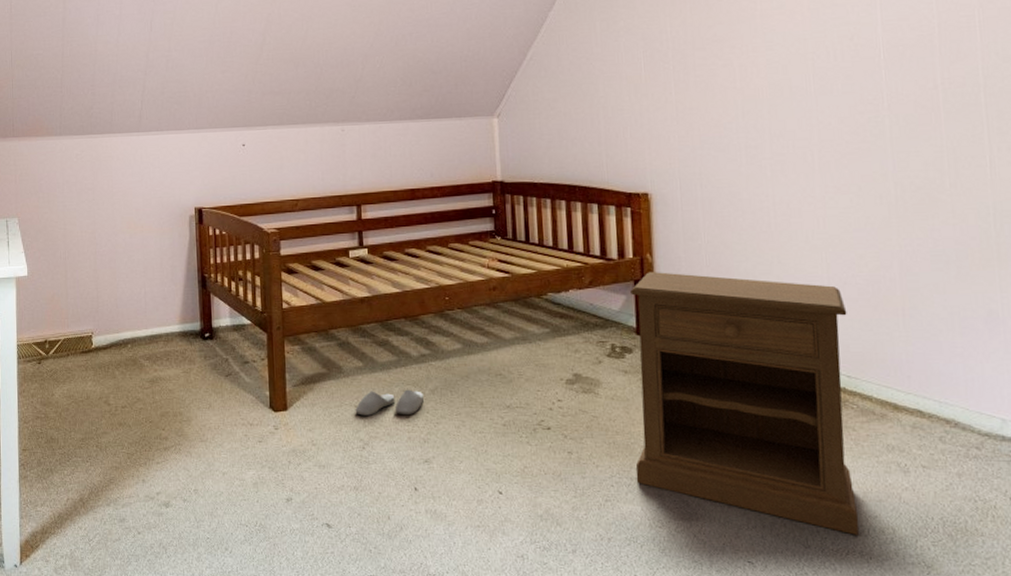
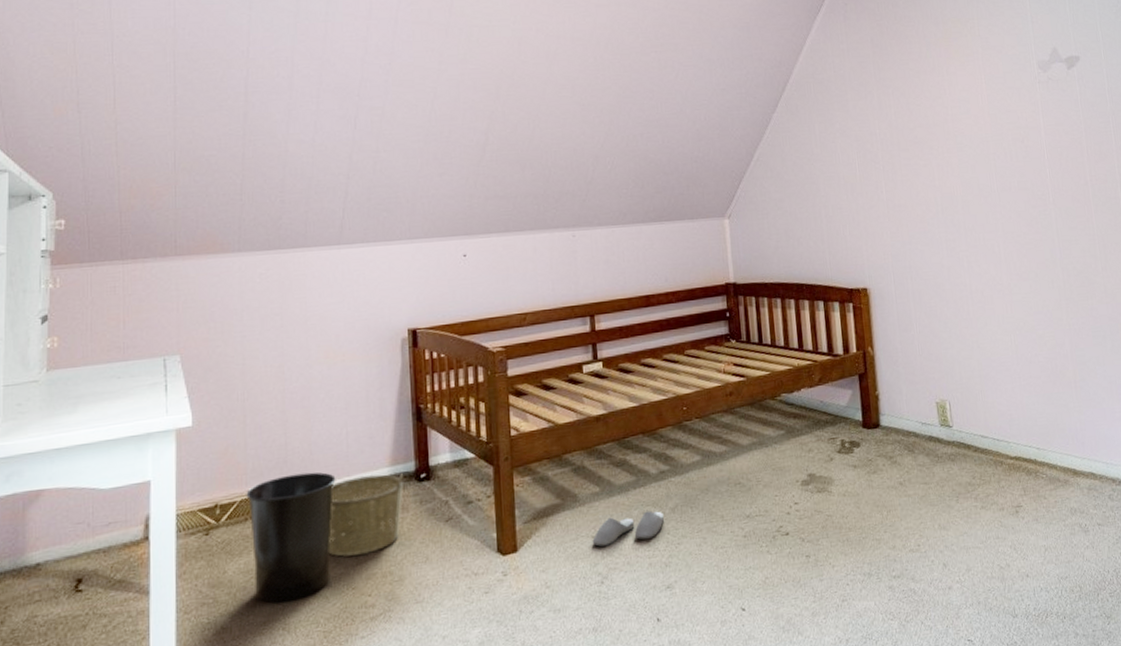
waste bin: none [68,322,137,425] -> present [246,472,336,603]
basket: none [130,329,192,395] -> present [328,473,405,557]
nightstand: present [630,271,859,535] -> none [856,364,1054,598]

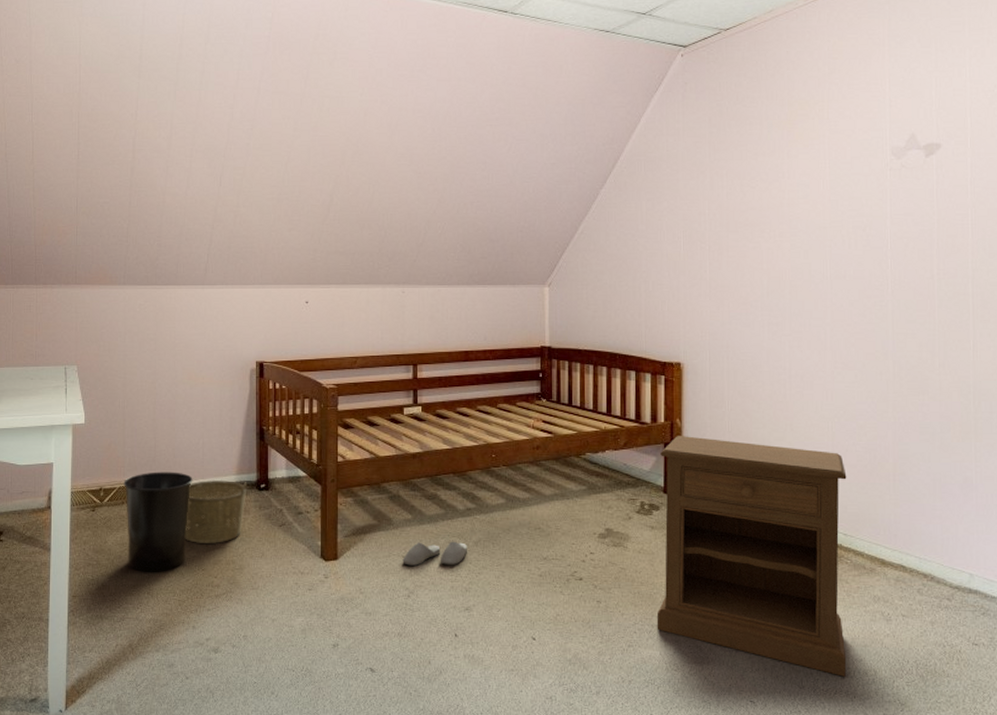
nightstand: none [856,364,1054,598] -> present [656,435,847,677]

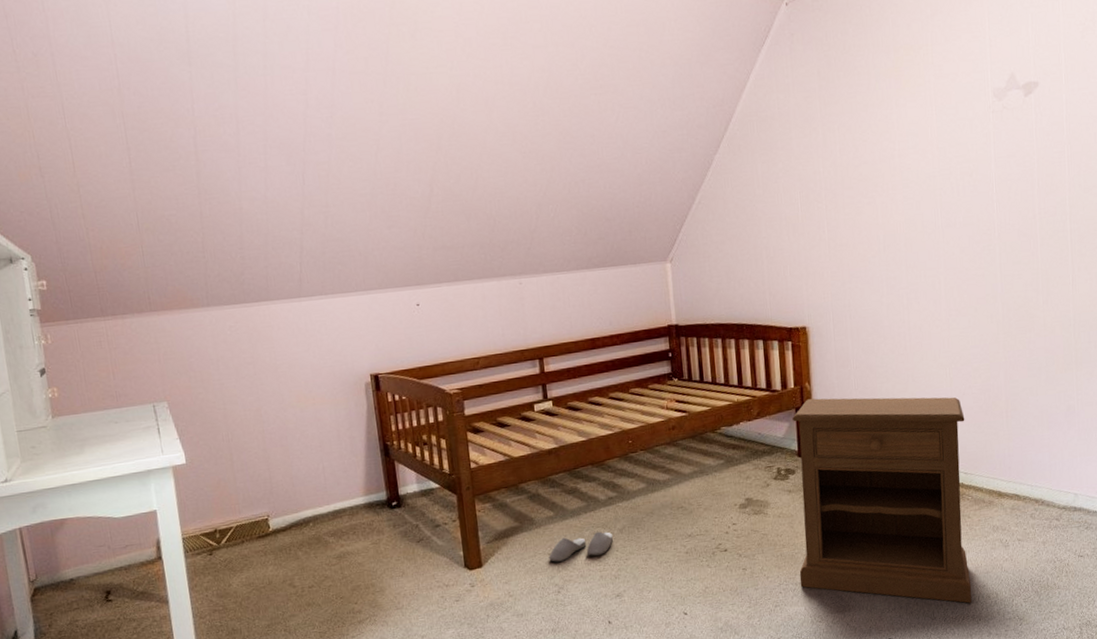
waste bin: present [123,471,193,572] -> none [240,501,321,610]
basket: present [184,479,247,543] -> none [314,502,378,572]

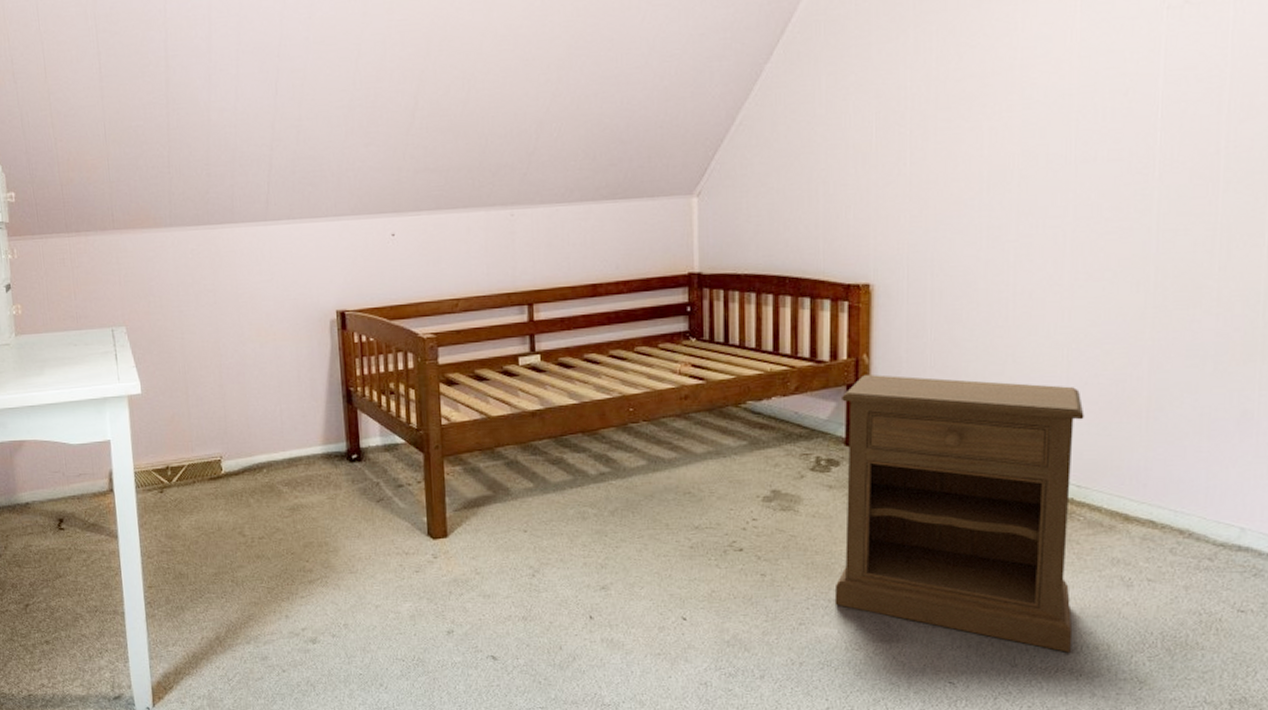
slippers: present [548,531,613,562] -> none [524,511,602,541]

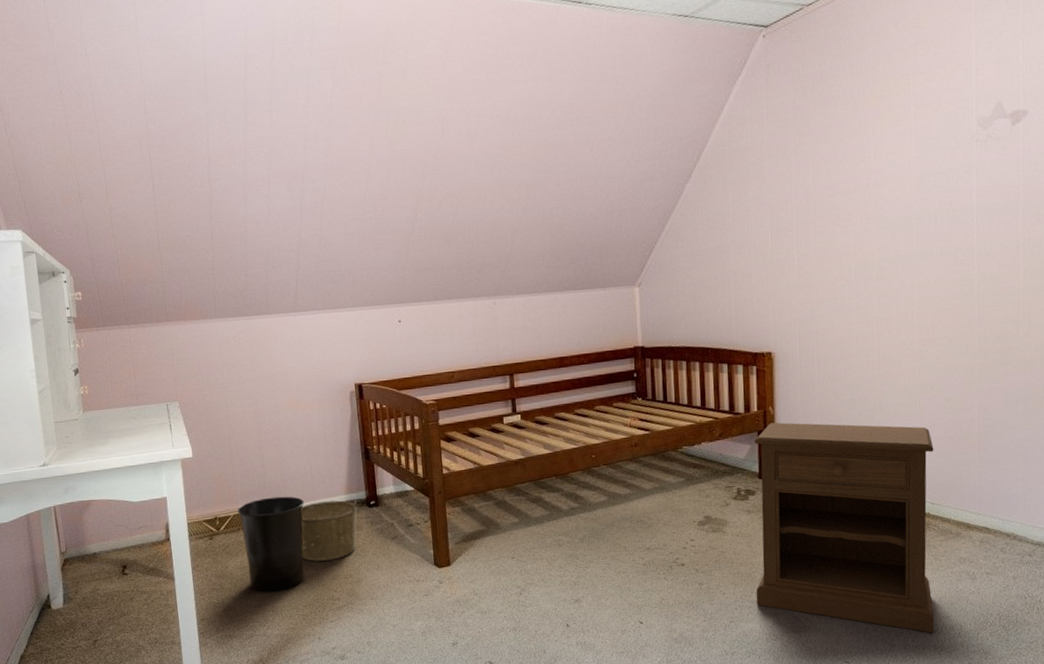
waste bin: none [192,444,273,558] -> present [237,496,305,592]
basket: none [268,451,337,524] -> present [301,500,358,561]

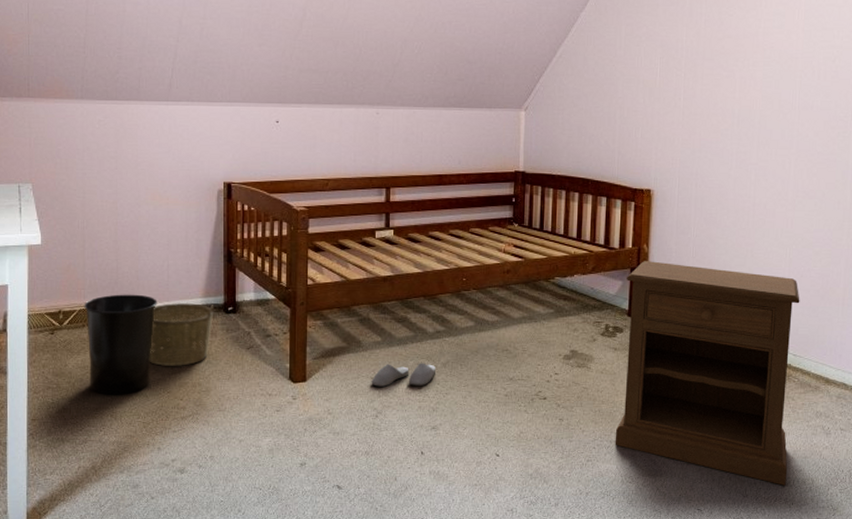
slippers: none [512,539,574,566] -> present [371,363,435,387]

